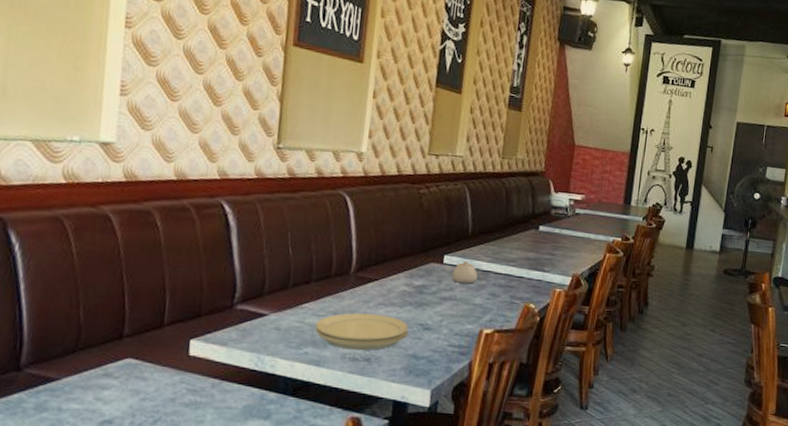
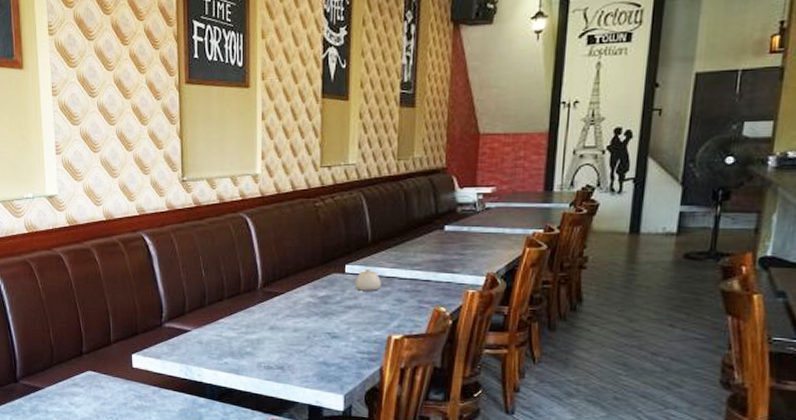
plate: present [315,313,409,351] -> none [231,324,318,360]

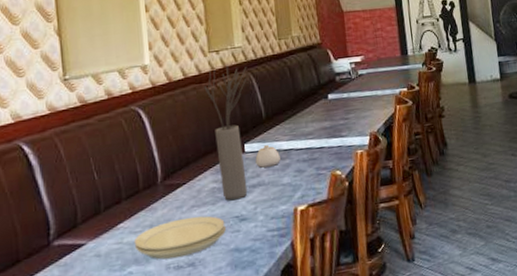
plate: none [231,324,318,360] -> present [134,215,227,260]
vase: none [311,182,359,317] -> present [204,65,248,201]

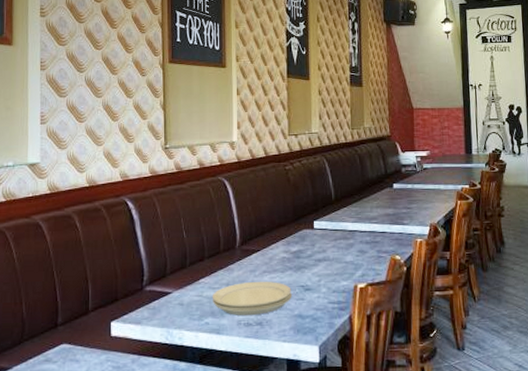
vase: present [204,65,248,201] -> none [282,148,322,271]
sugar bowl: present [255,144,282,168] -> none [322,223,346,244]

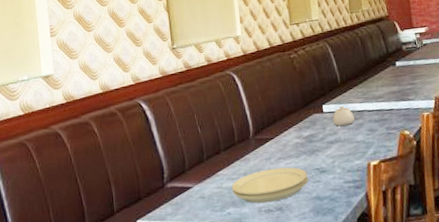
sugar bowl: none [322,223,346,244] -> present [332,105,355,126]

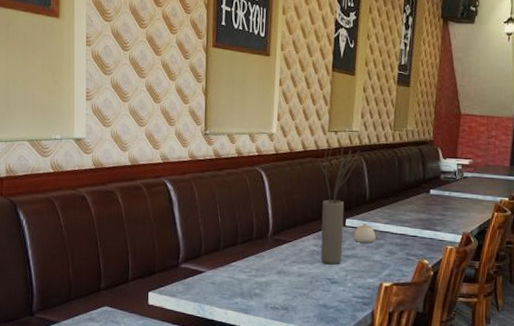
plate: present [231,167,309,204] -> none [242,269,319,301]
vase: none [287,36,327,155] -> present [319,146,360,265]

